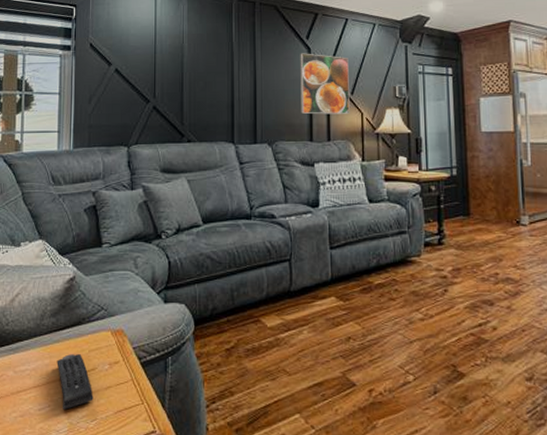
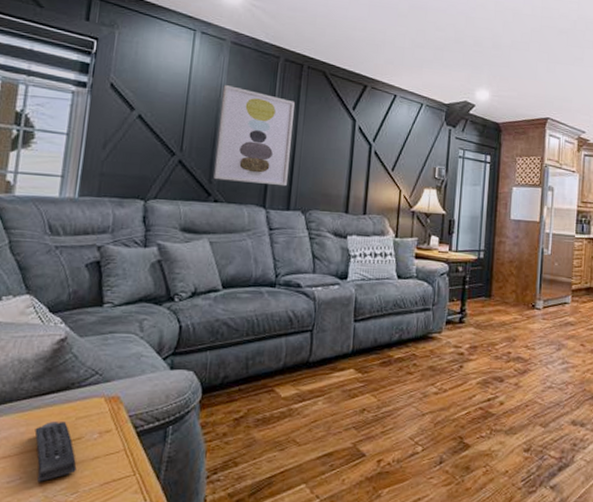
wall art: none [185,31,252,121] -> present [213,85,295,185]
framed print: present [300,53,350,114] -> none [339,123,393,190]

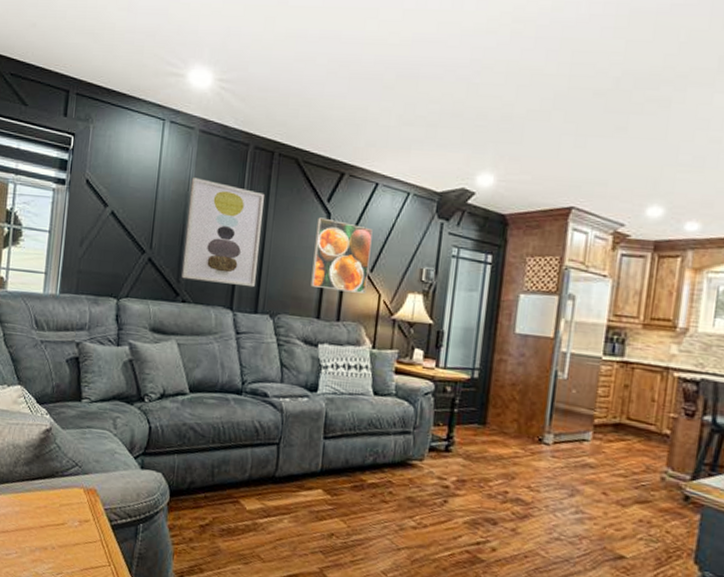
remote control: present [34,422,77,482] -> none [26,505,61,559]
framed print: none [339,123,393,190] -> present [310,217,373,294]

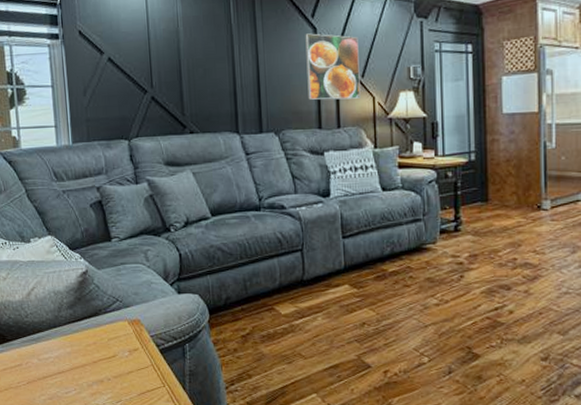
wall art: present [181,178,264,286] -> none [179,13,256,112]

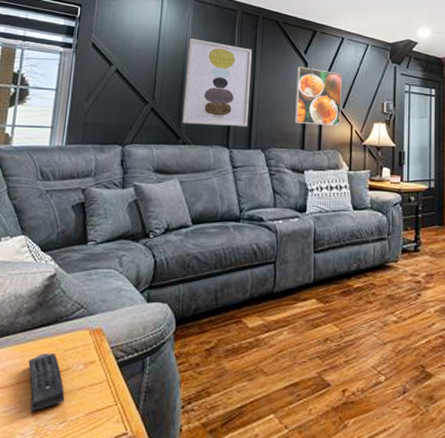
remote control: none [78,343,117,393] -> present [28,353,65,411]
wall art: none [179,13,256,112] -> present [182,38,252,126]

